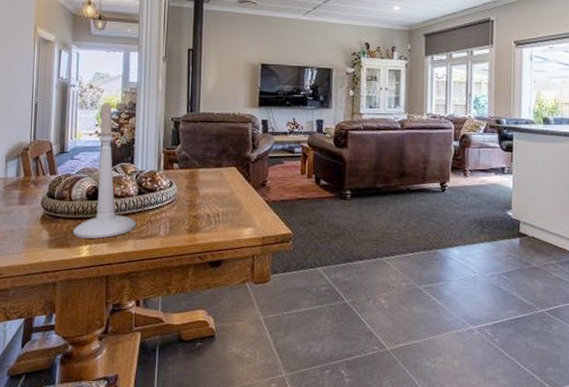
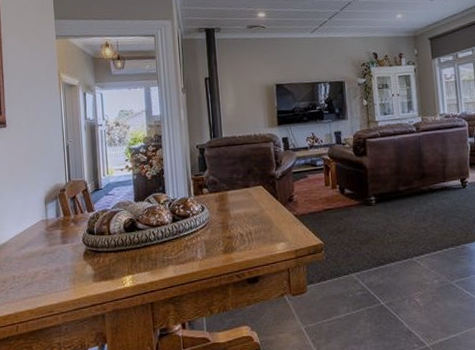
candlestick: present [73,103,137,239] -> none [115,138,175,269]

